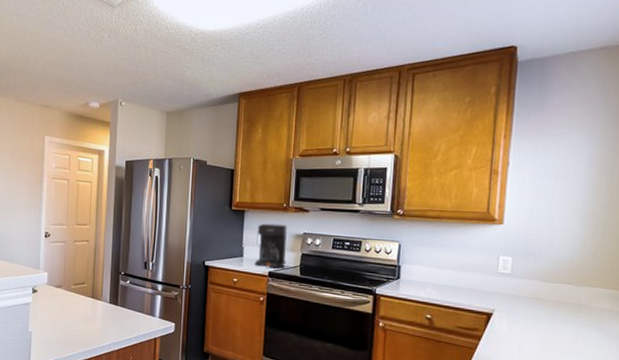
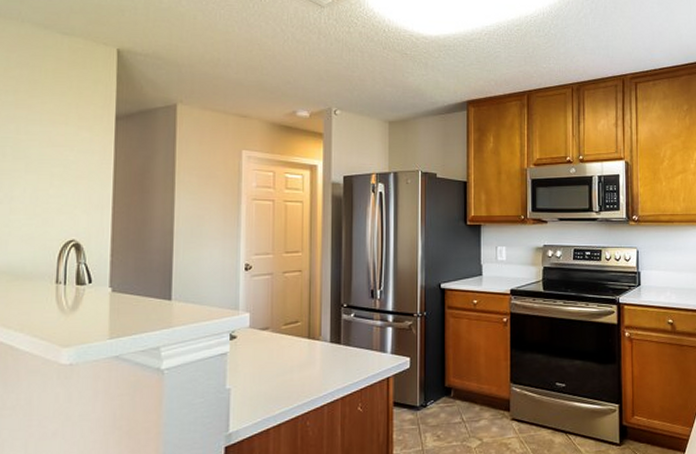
coffee maker: present [254,223,288,269] -> none [495,237,528,285]

